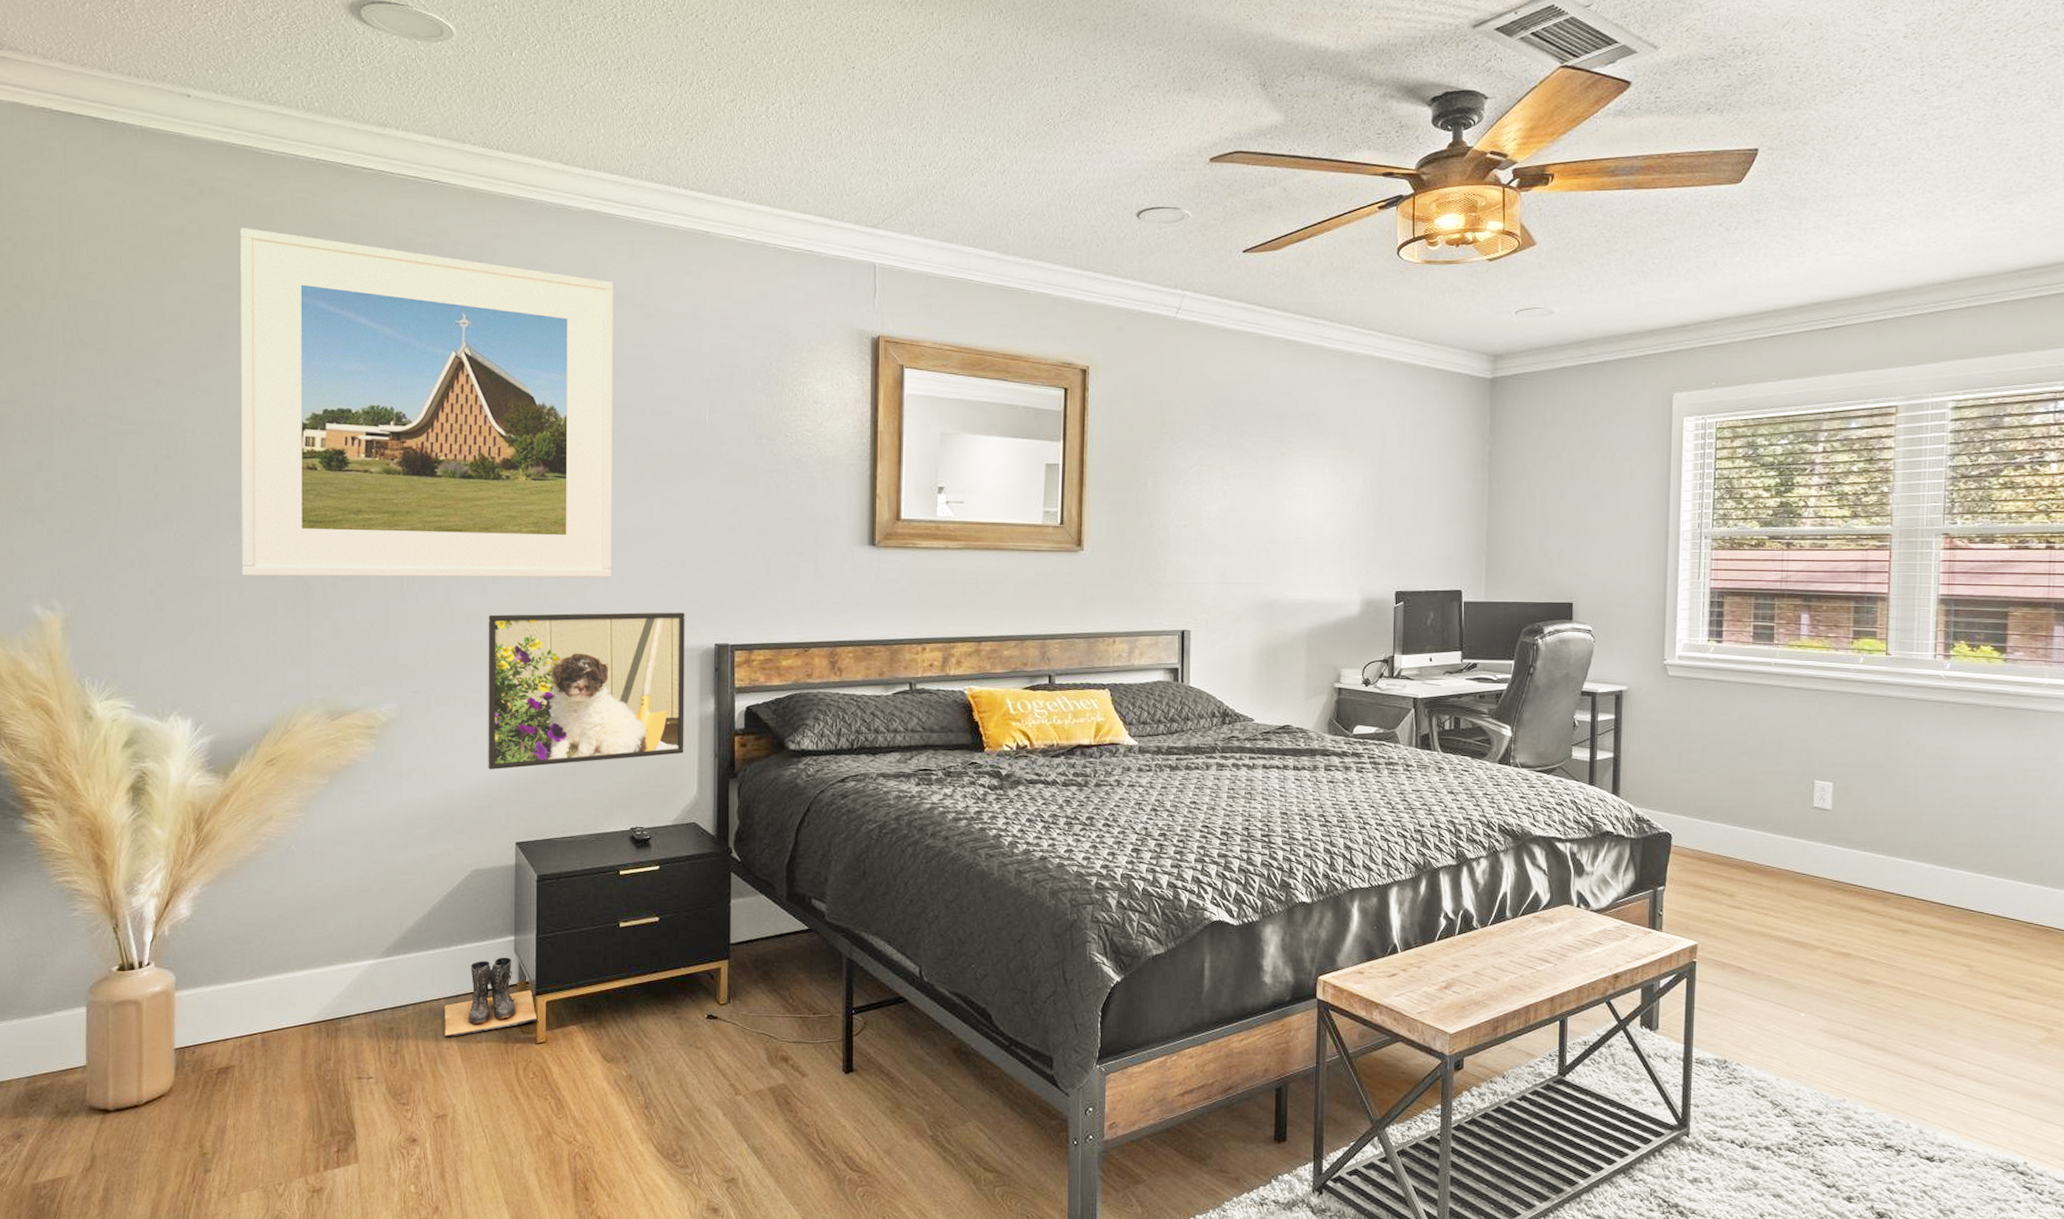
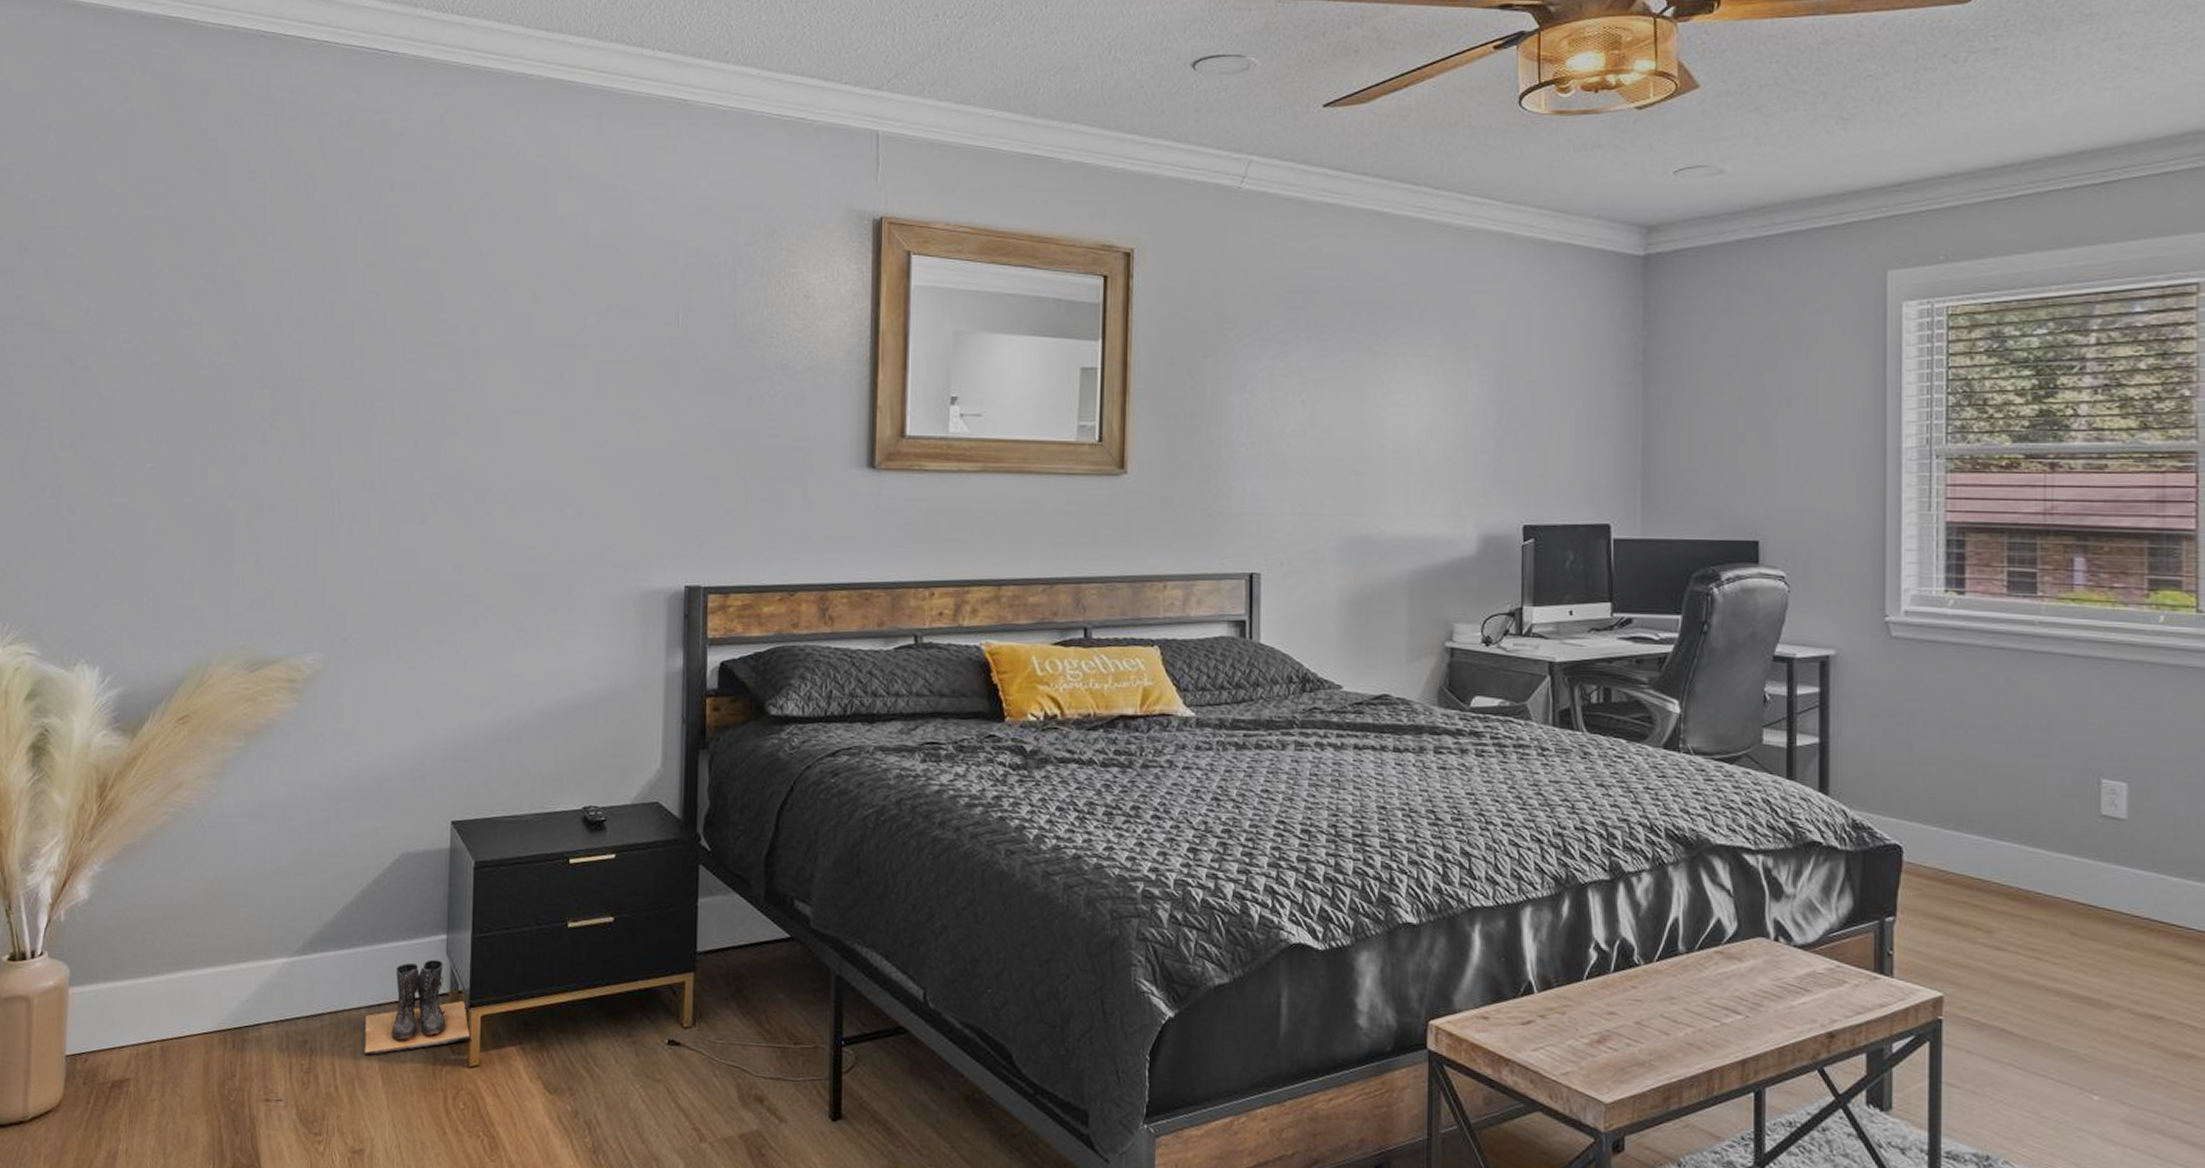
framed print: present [240,228,613,578] -> none [160,109,577,507]
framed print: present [488,612,685,769] -> none [422,547,651,733]

